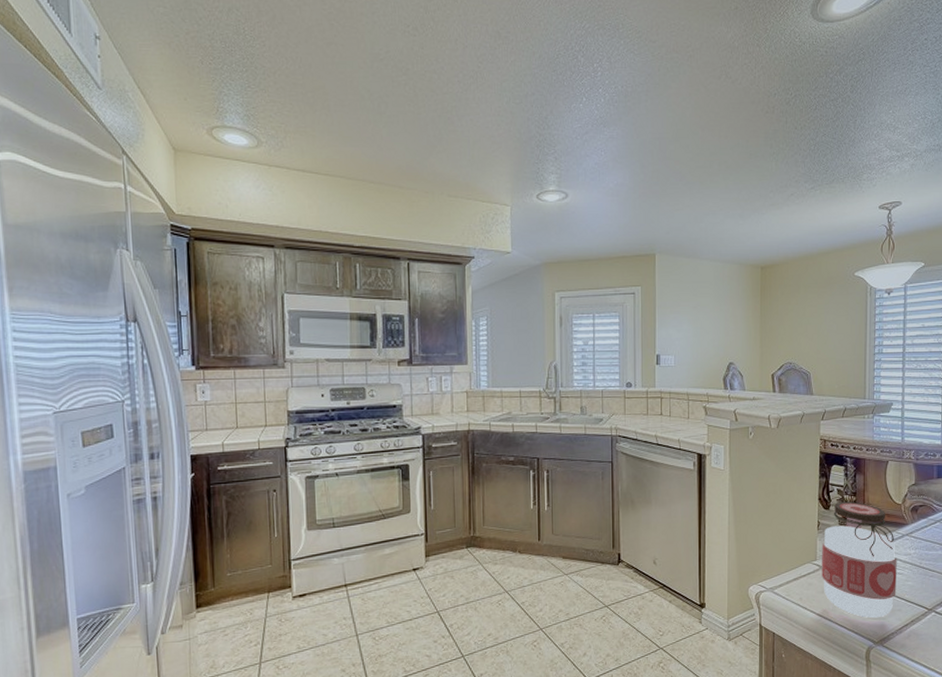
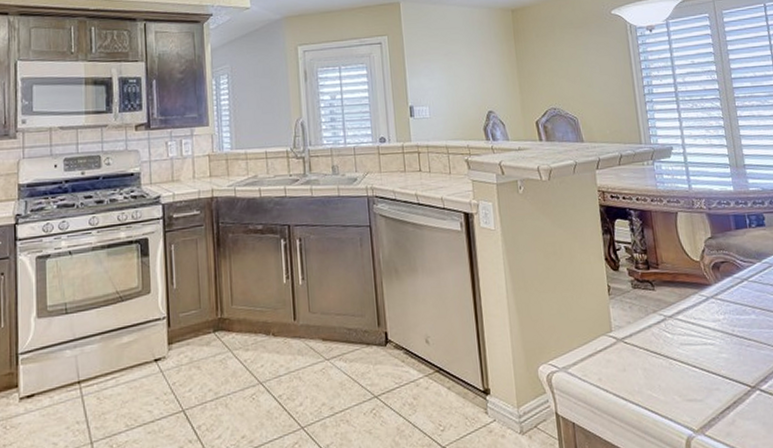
jar: present [822,501,897,619] -> none [616,260,711,401]

